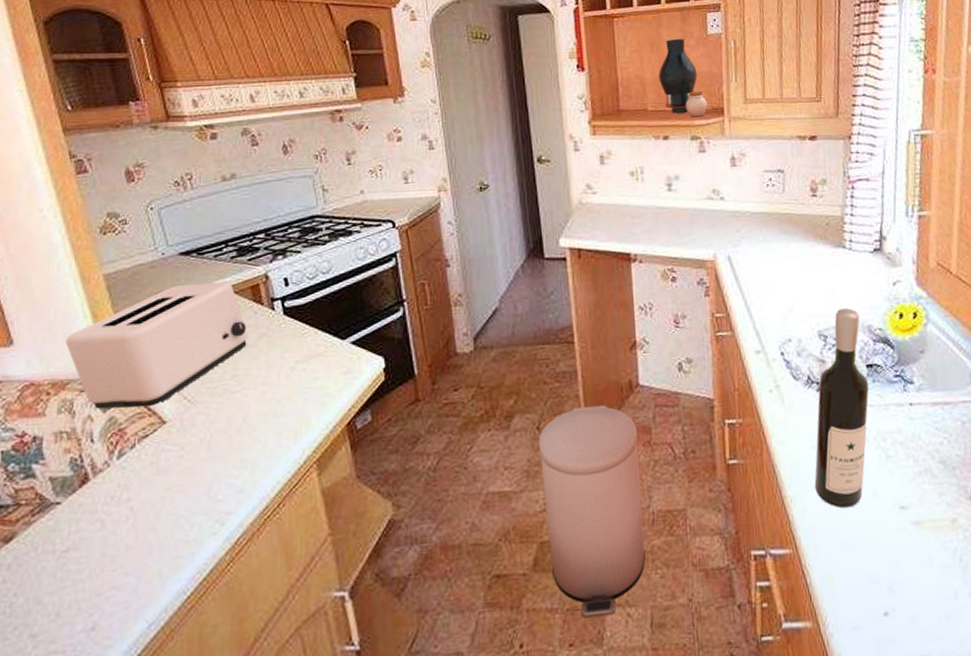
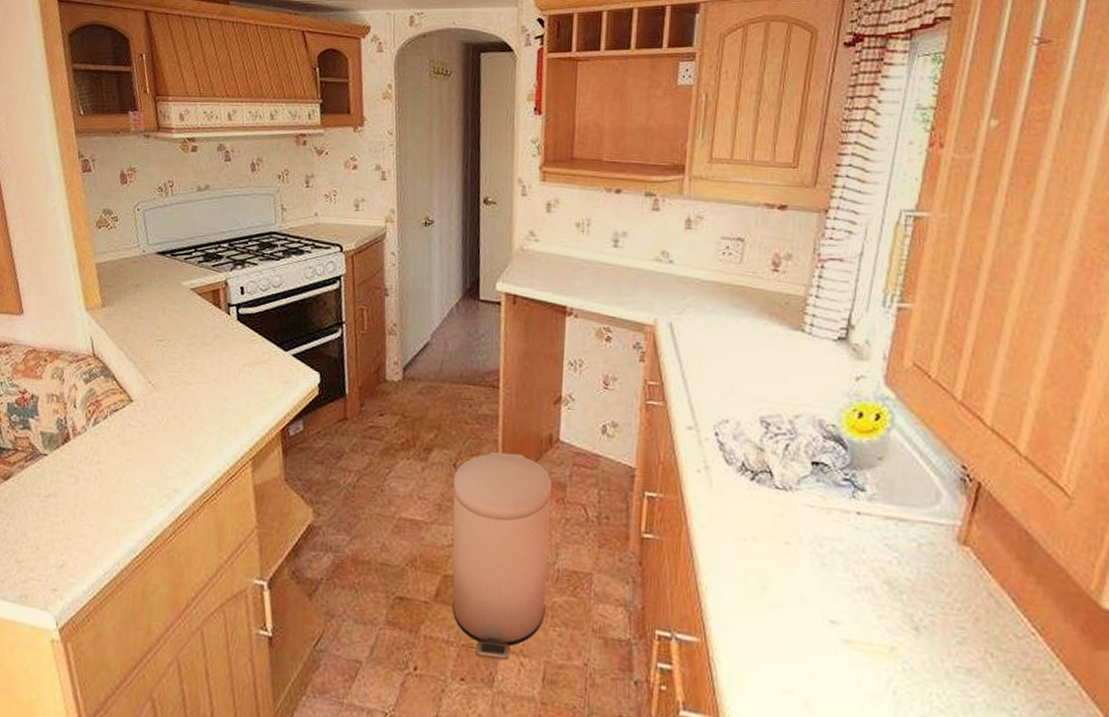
toaster: present [65,281,247,409] -> none [62,280,205,385]
vase: present [658,39,697,113] -> none [618,88,661,167]
jar: present [685,90,708,117] -> none [643,144,668,173]
bottle: present [814,308,869,509] -> none [734,397,811,610]

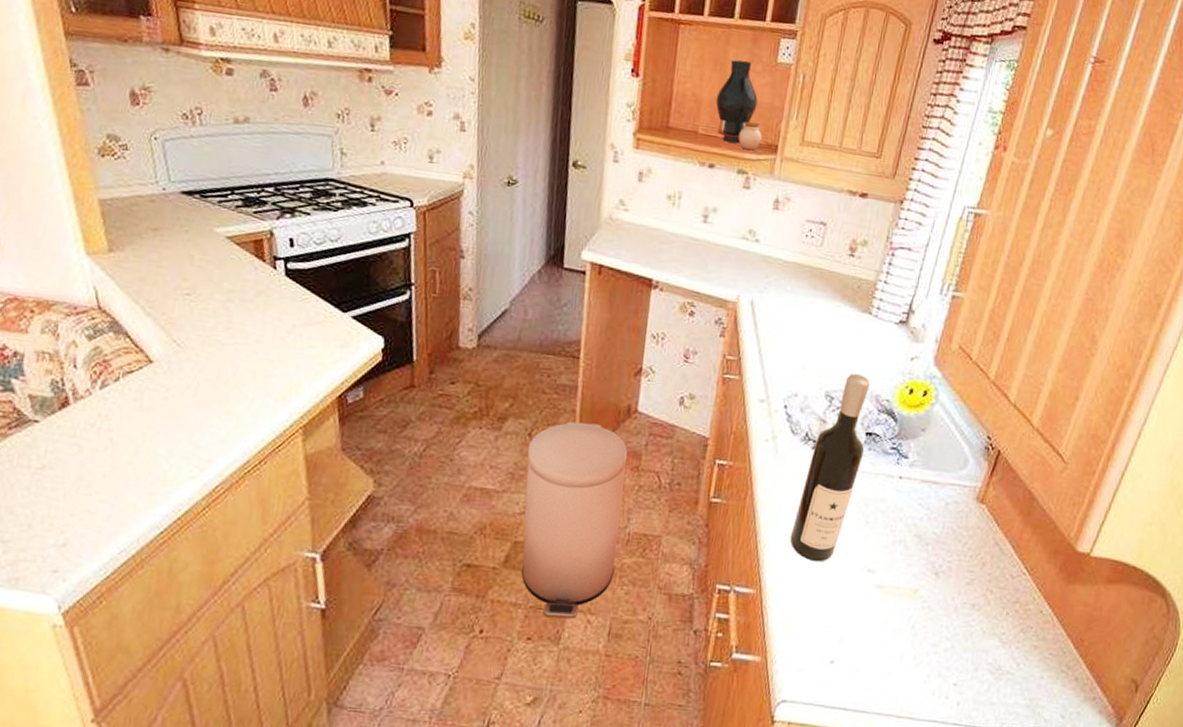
vase: none [618,88,661,167] -> present [715,60,758,143]
jar: none [643,144,668,173] -> present [738,121,762,151]
bottle: none [734,397,811,610] -> present [790,374,871,562]

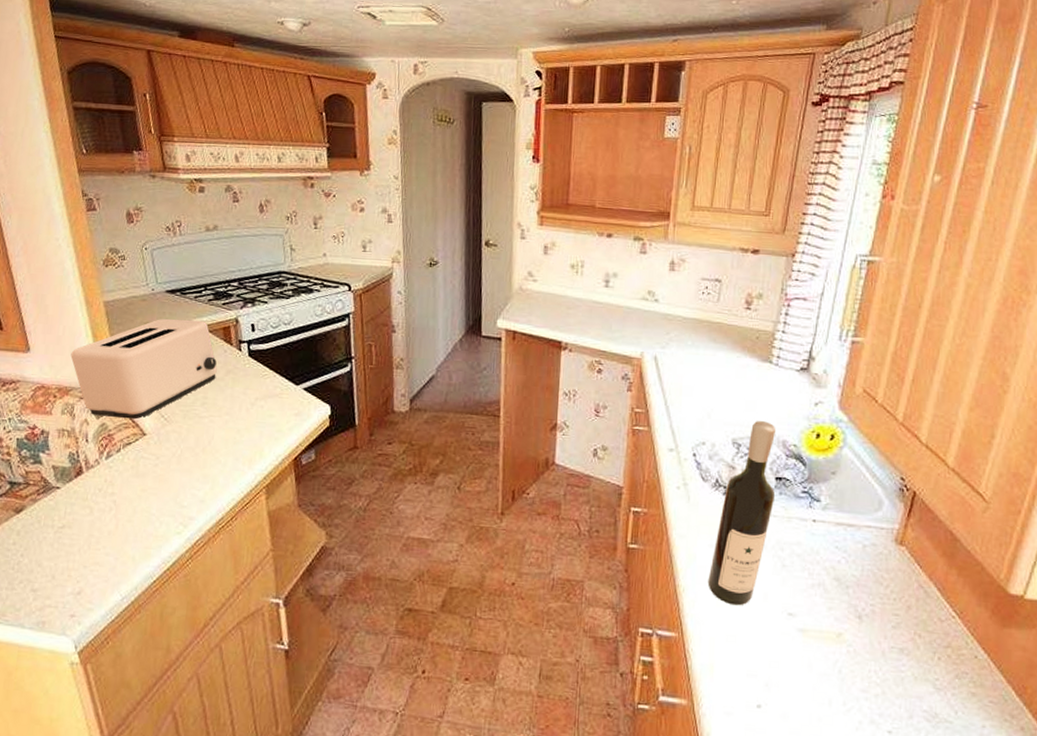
toaster: none [53,224,245,344] -> present [70,318,217,420]
pedal bin: present [521,421,628,619] -> none [456,475,548,661]
vase: present [715,60,758,143] -> none [610,139,648,213]
jar: present [738,121,762,151] -> none [632,192,655,219]

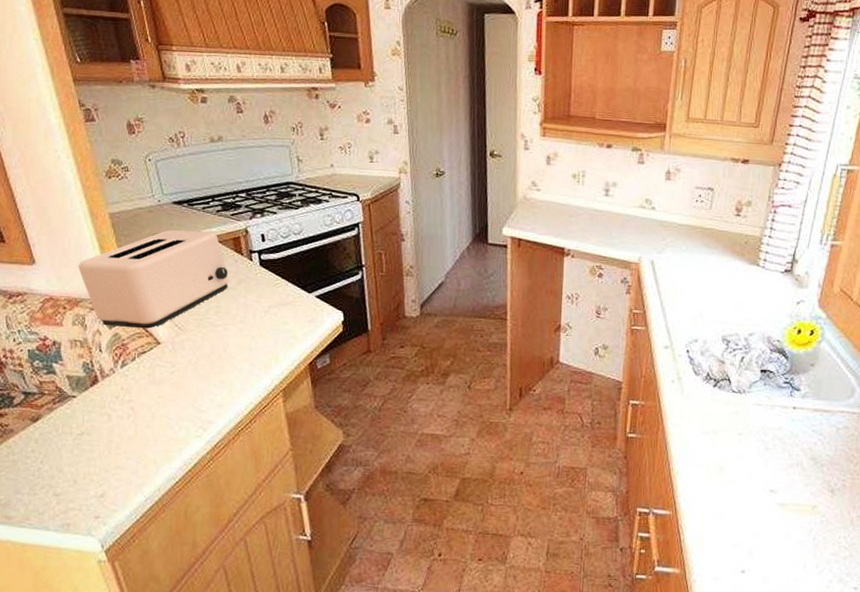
bottle: present [708,421,776,606] -> none [699,319,762,485]

